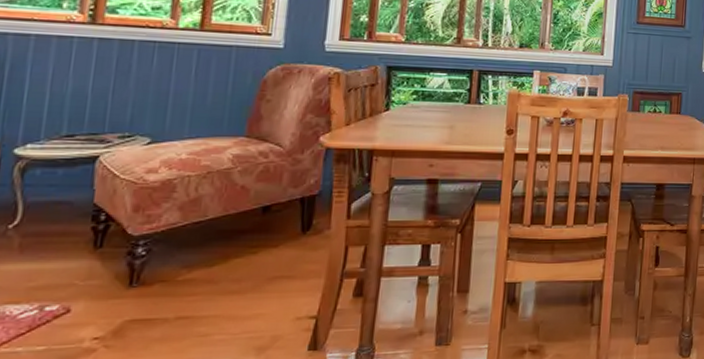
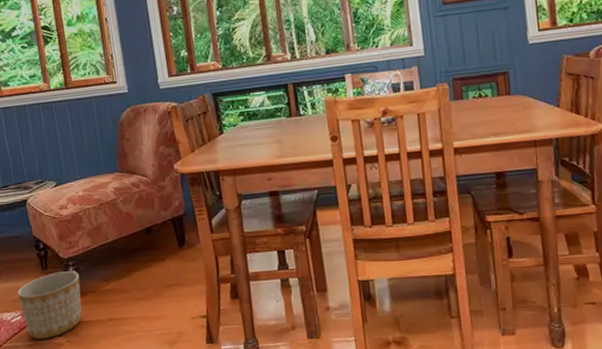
planter: none [41,252,150,343] -> present [17,271,82,339]

